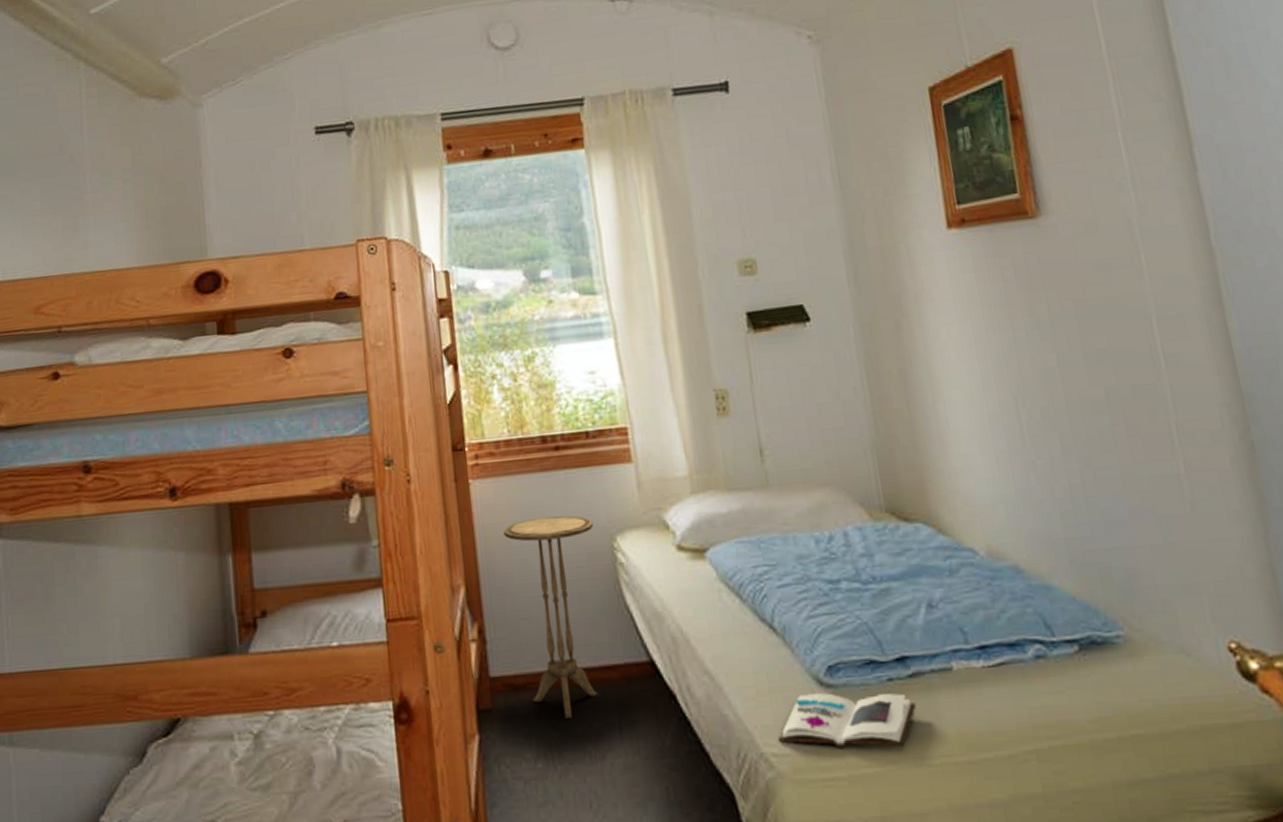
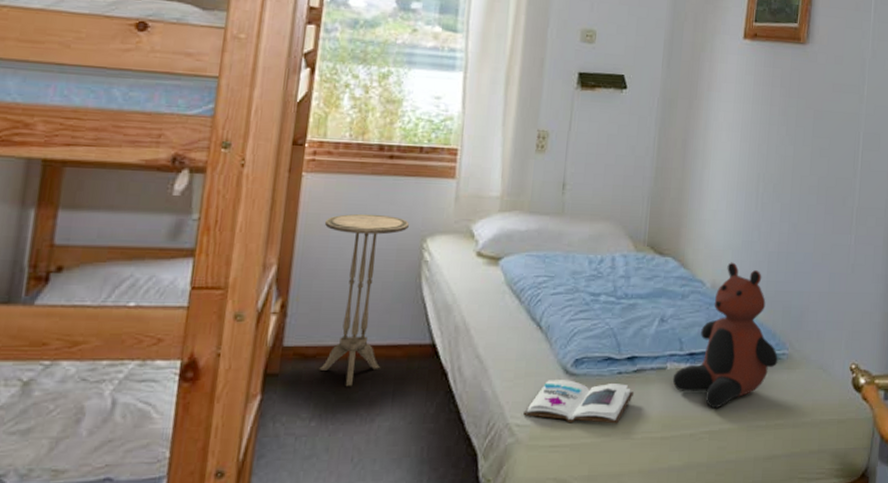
teddy bear: none [964,519,1112,719] -> present [672,262,778,409]

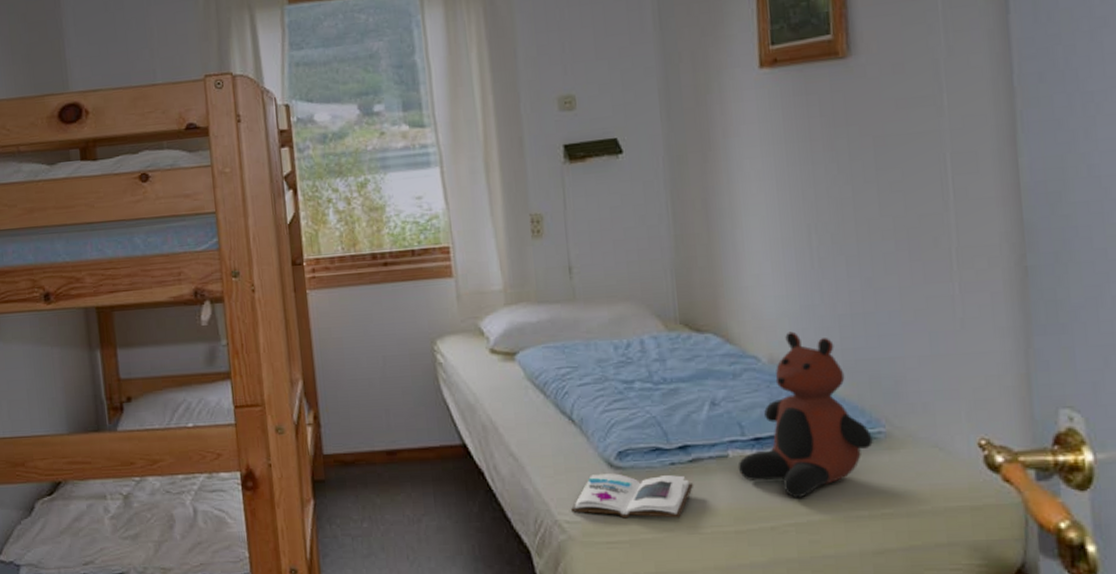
side table: present [319,213,409,387] -> none [336,322,417,490]

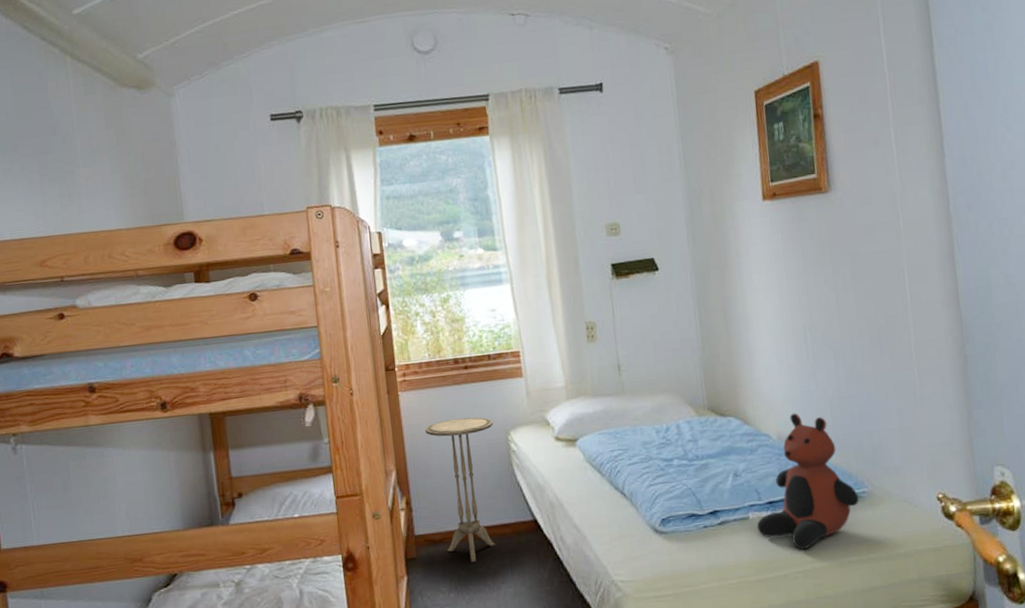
side table: none [336,322,417,490] -> present [424,417,496,563]
book: present [571,473,694,519] -> none [625,536,723,576]

